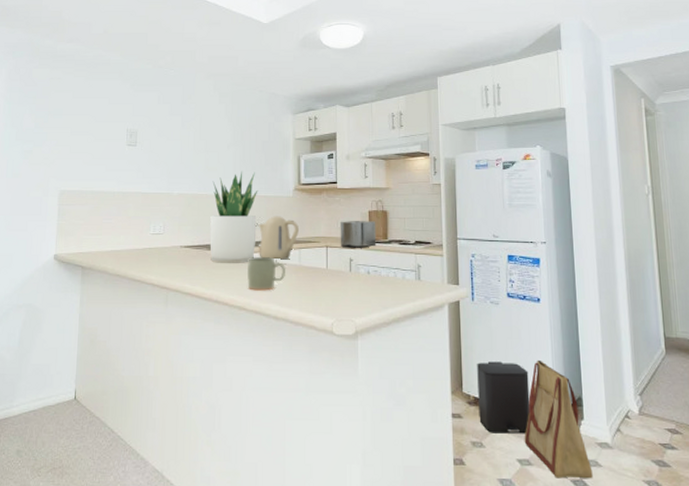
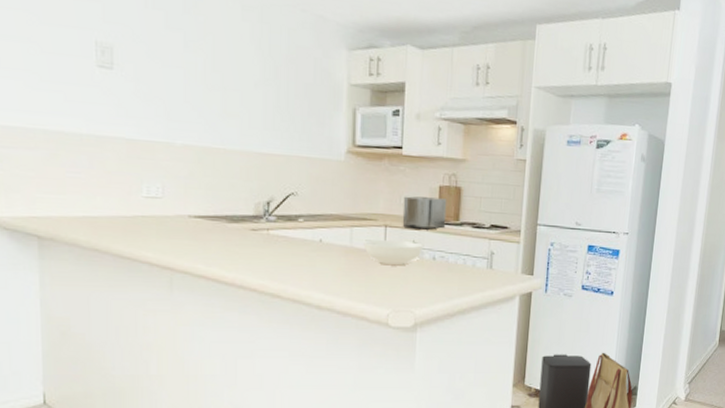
planter: present [210,171,258,264] -> none [230,122,298,242]
mug: present [247,257,286,291] -> none [283,234,334,276]
kettle: present [259,216,299,260] -> none [298,184,351,240]
bowl: none [310,258,360,280] -> present [363,239,424,266]

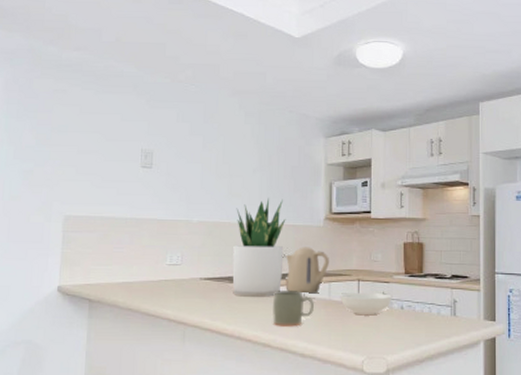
planter: none [230,122,298,242] -> present [232,198,286,298]
mug: none [283,234,334,276] -> present [273,291,315,327]
kettle: none [298,184,351,240] -> present [285,247,329,294]
toaster: present [402,195,447,230] -> none [373,252,411,282]

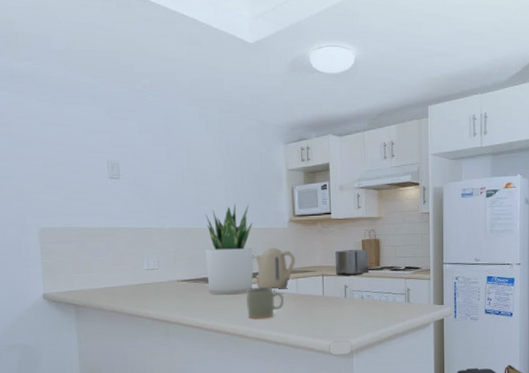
bowl: present [340,292,393,316] -> none [307,285,354,306]
toaster: none [373,252,411,282] -> present [335,249,370,276]

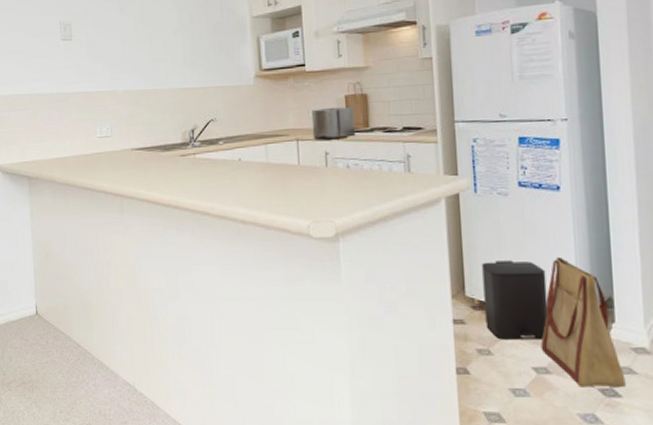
planter: present [205,204,254,296] -> none [160,59,216,166]
mug: present [246,287,285,319] -> none [208,155,252,193]
kettle: present [256,247,295,290] -> none [217,108,264,158]

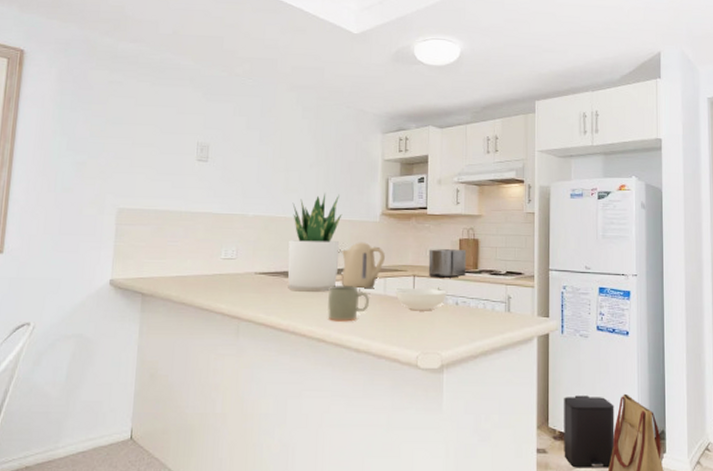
planter: none [160,59,216,166] -> present [287,193,342,293]
mug: none [208,155,252,193] -> present [327,286,370,322]
kettle: none [217,108,264,158] -> present [341,242,385,289]
bowl: none [278,152,337,178] -> present [395,287,448,311]

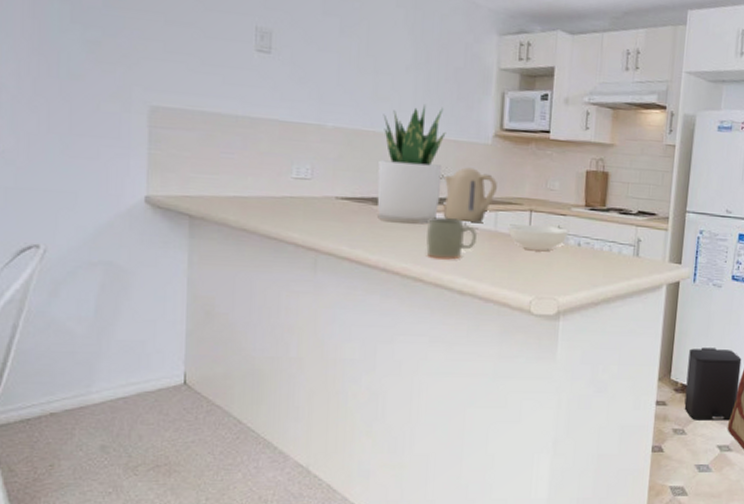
toaster: present [428,248,467,278] -> none [547,180,594,215]

